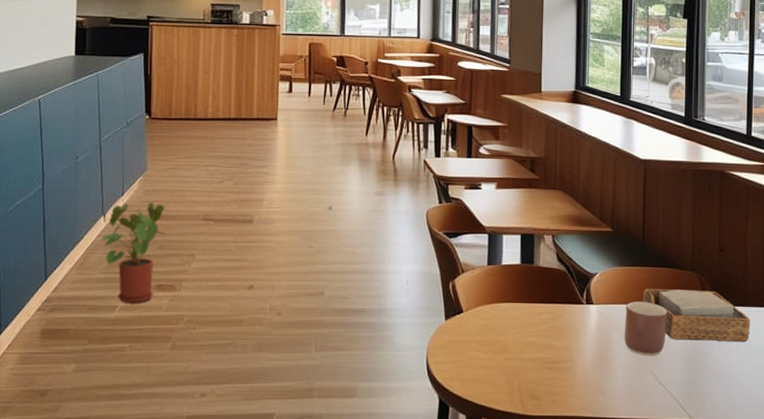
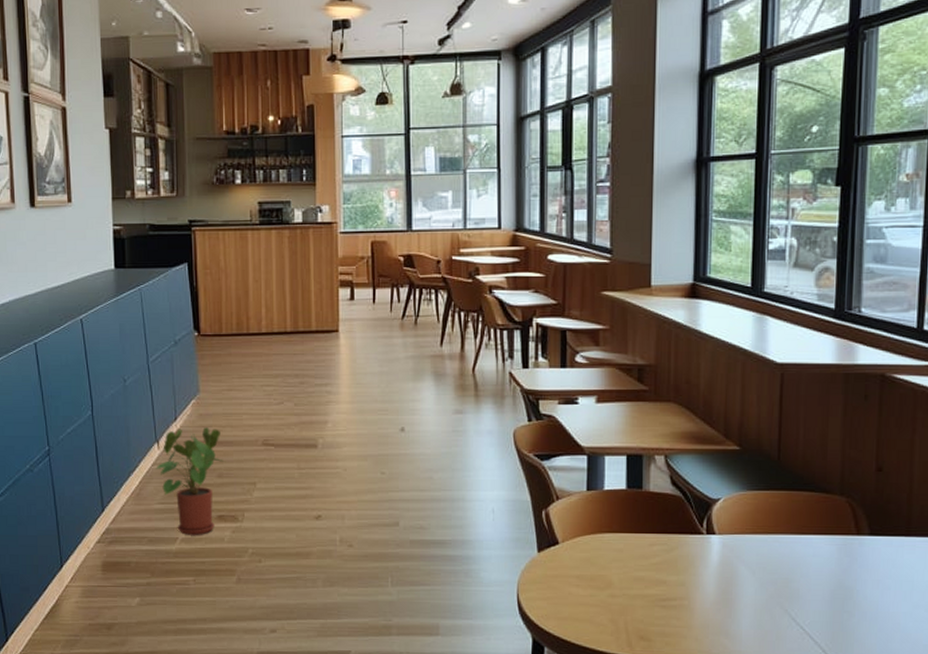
mug: present [624,302,668,356] -> none [753,531,809,594]
napkin holder: present [642,288,750,343] -> none [776,515,914,579]

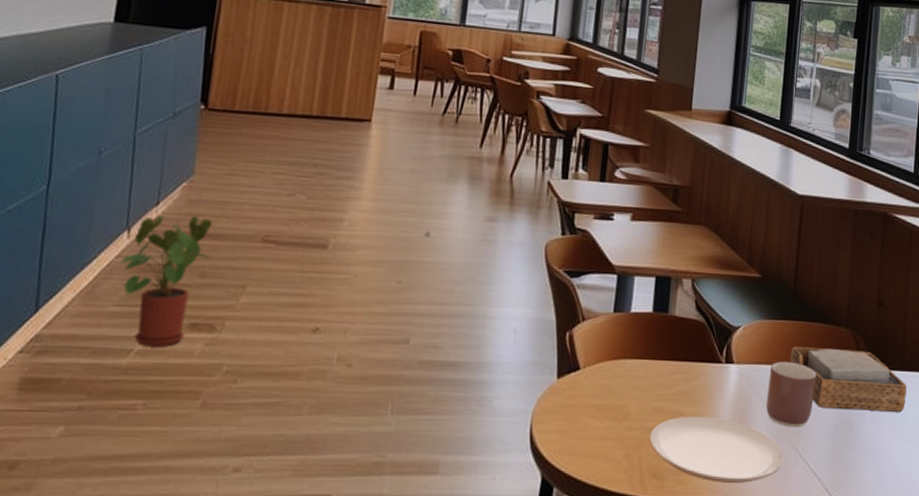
plate: none [633,584,776,645] -> present [649,416,784,483]
mug: none [753,531,809,594] -> present [765,361,817,428]
napkin holder: none [776,515,914,579] -> present [789,346,907,413]

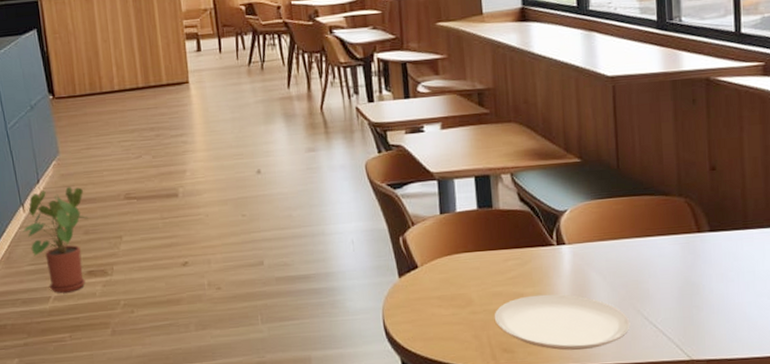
mug: present [765,361,817,428] -> none [603,235,654,295]
napkin holder: present [789,346,907,413] -> none [622,216,754,274]

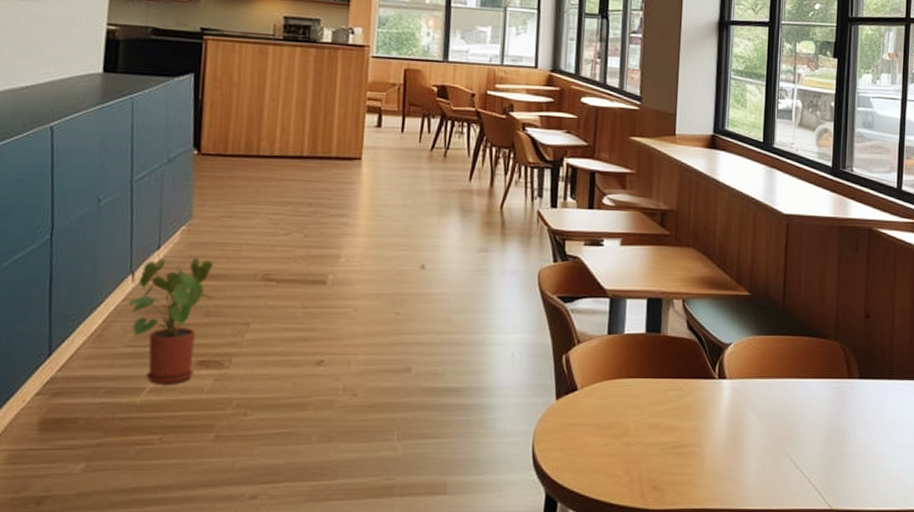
plate: present [494,294,630,350] -> none [648,430,779,492]

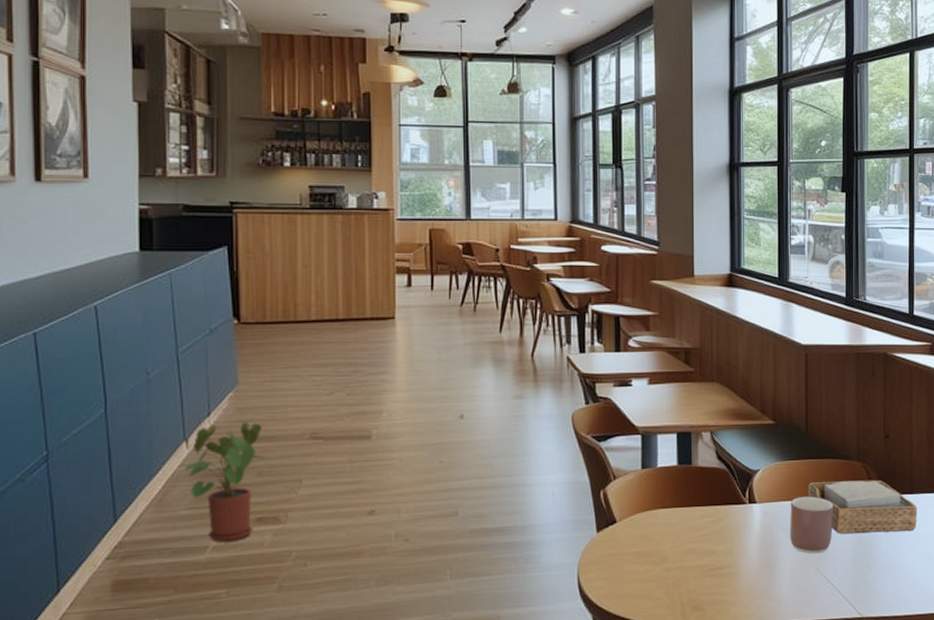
mug: none [759,375,808,437] -> present [789,496,834,554]
napkin holder: none [780,360,895,420] -> present [807,480,917,534]

